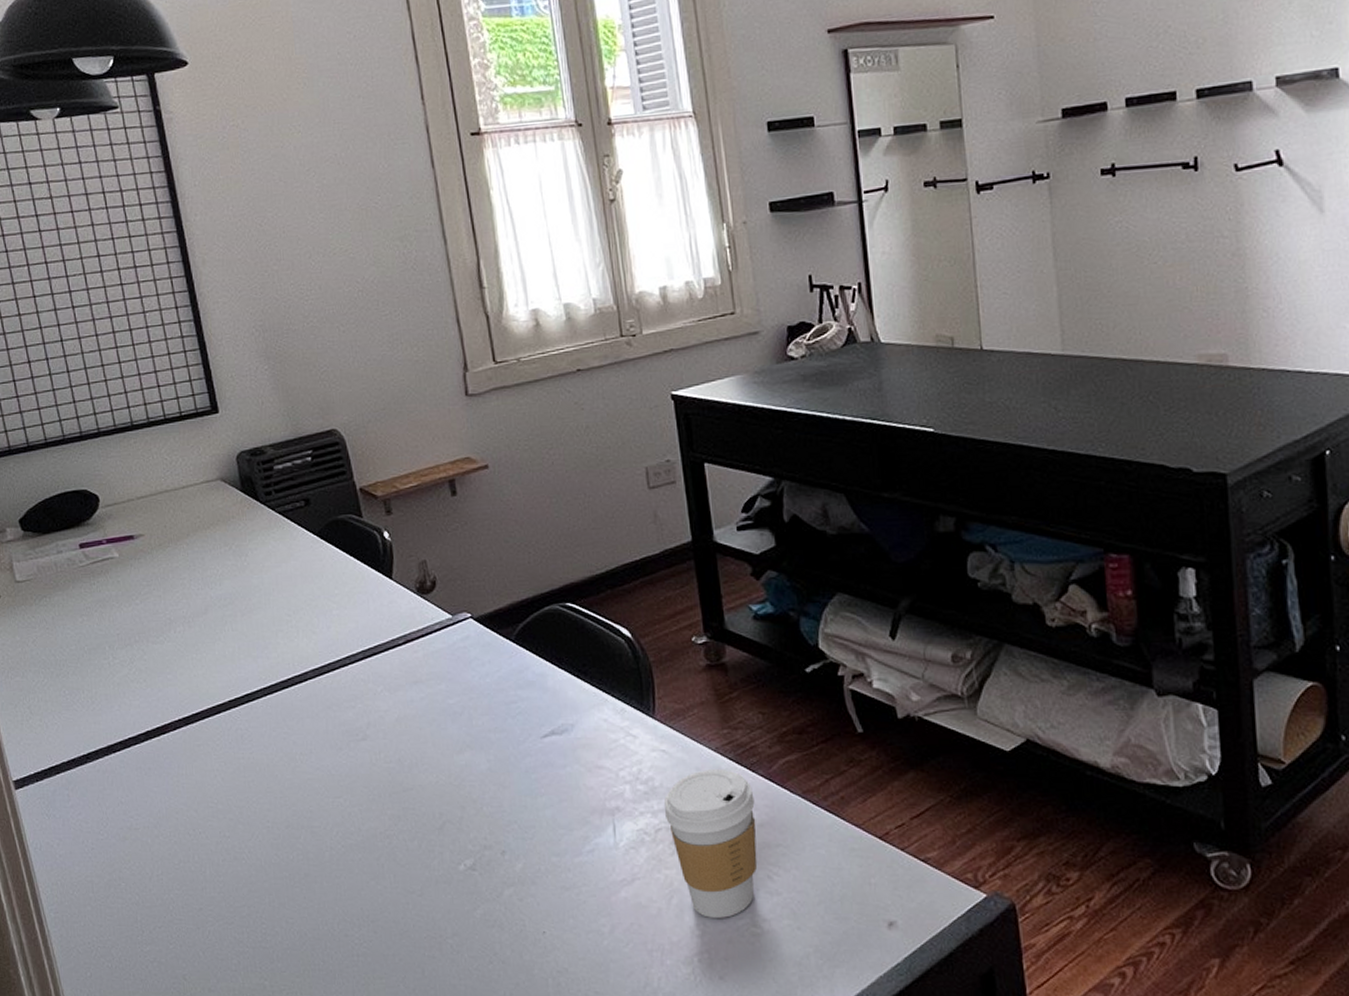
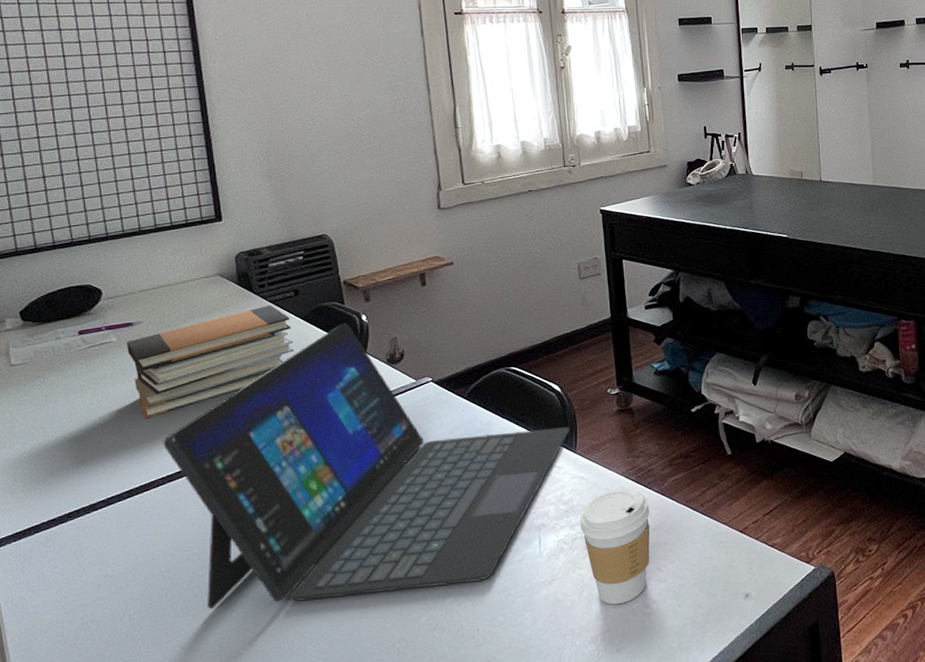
book stack: none [129,517,310,650] -> present [126,305,295,419]
laptop: none [176,540,646,878] -> present [163,322,571,610]

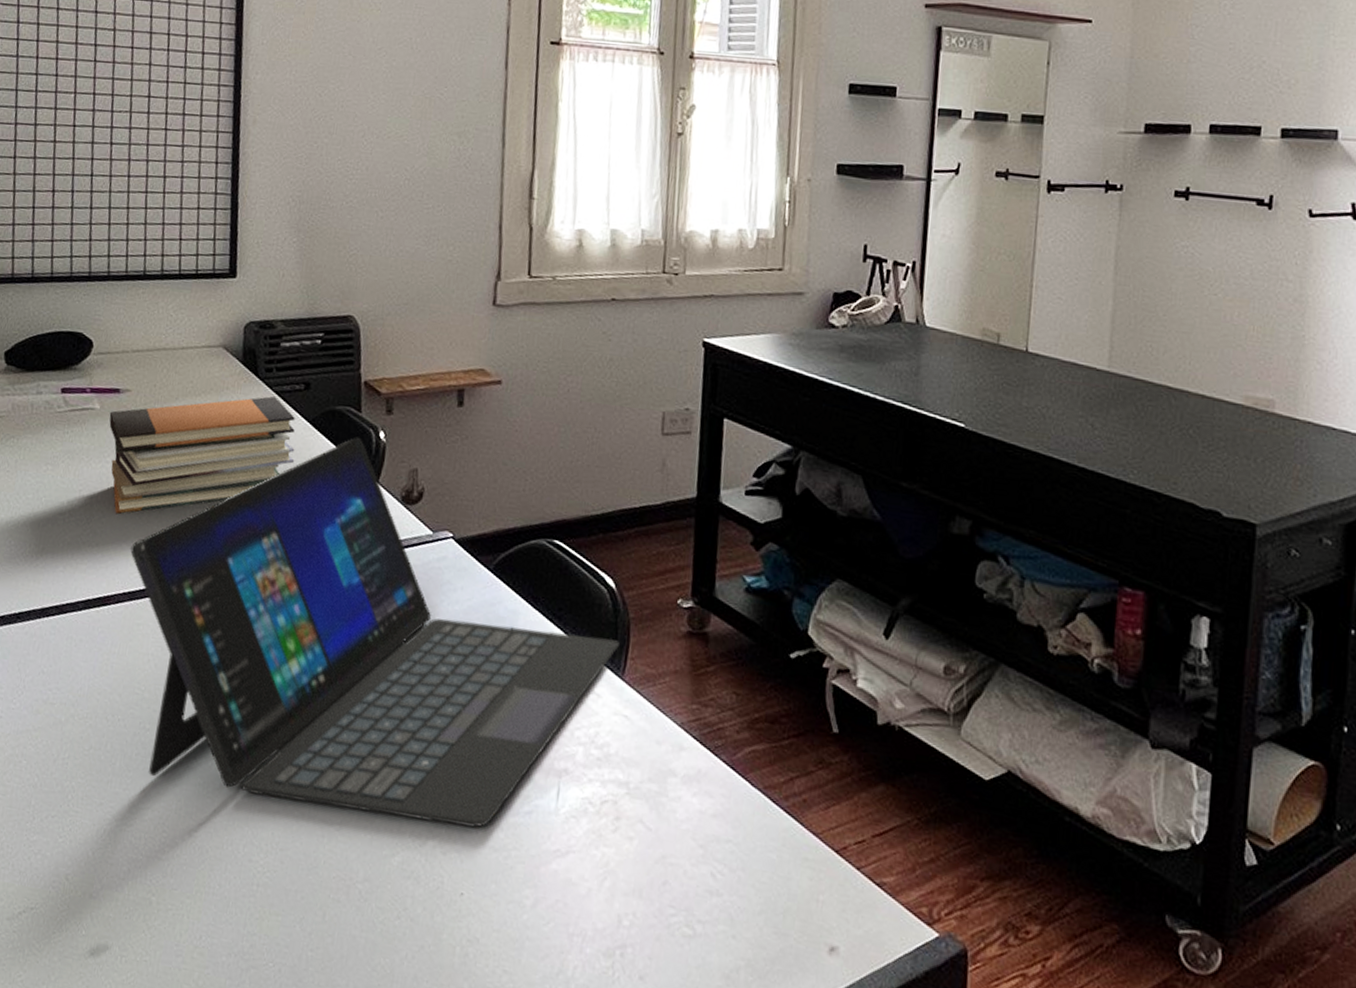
coffee cup: present [581,488,650,605] -> none [614,744,712,912]

